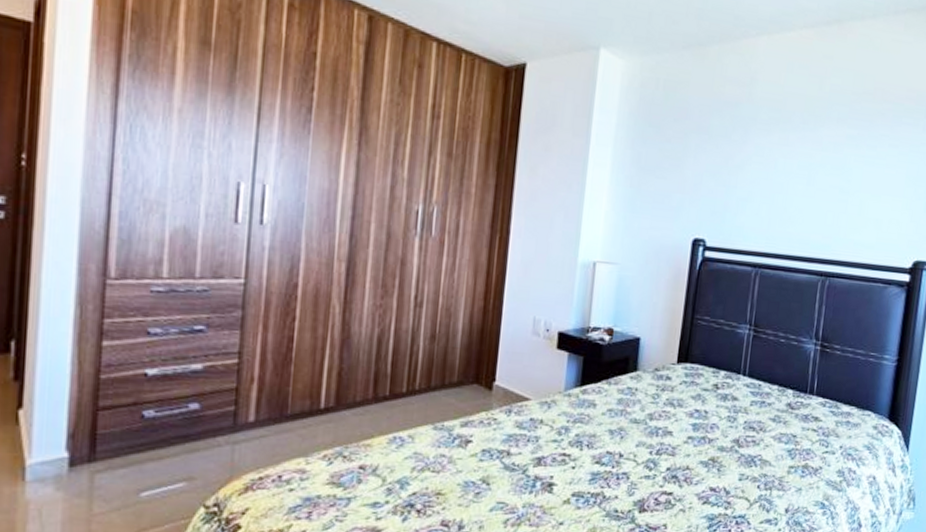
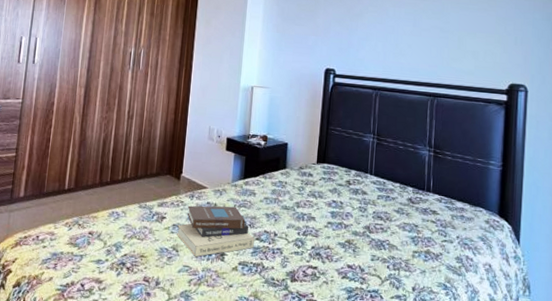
books: none [487,422,593,491] -> present [177,205,254,258]

